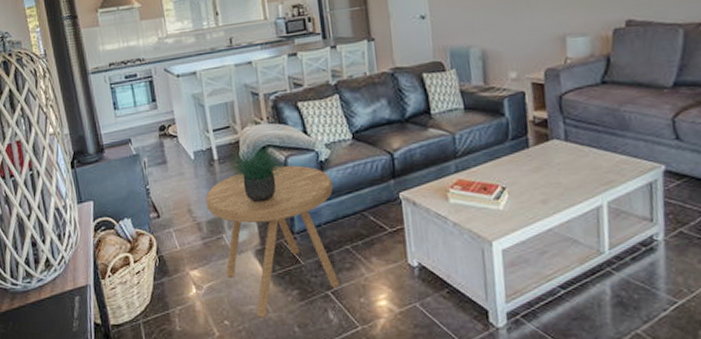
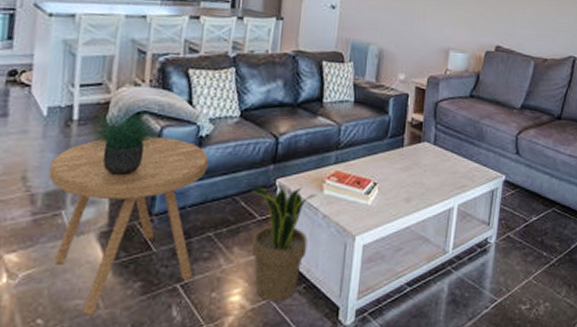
potted plant: none [376,197,444,305] -> present [249,184,317,301]

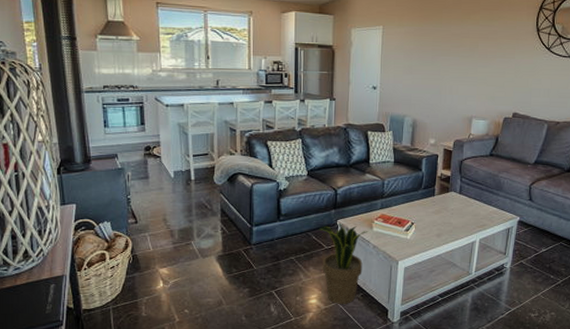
side table: present [48,136,209,316] -> none [180,190,287,309]
potted plant: present [89,101,160,176] -> none [202,166,251,218]

